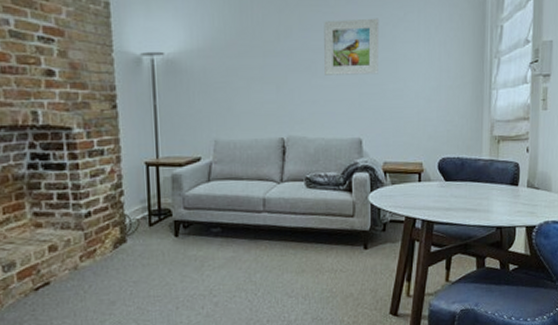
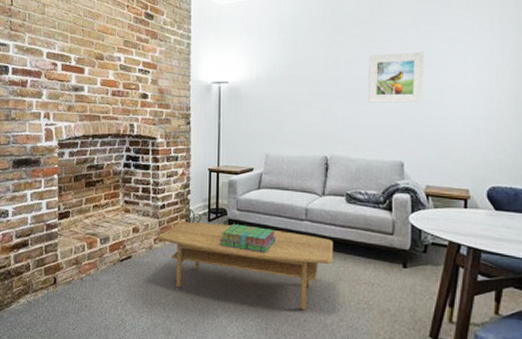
coffee table: none [84,226,295,311] -> present [157,222,334,311]
stack of books: none [165,225,231,255] -> present [219,224,275,253]

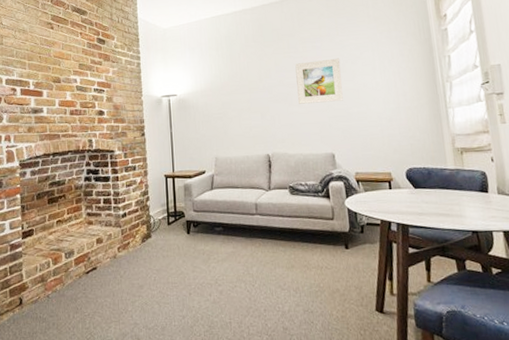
coffee table: present [157,222,334,311] -> none [121,225,284,301]
stack of books: present [219,224,275,253] -> none [179,225,231,250]

